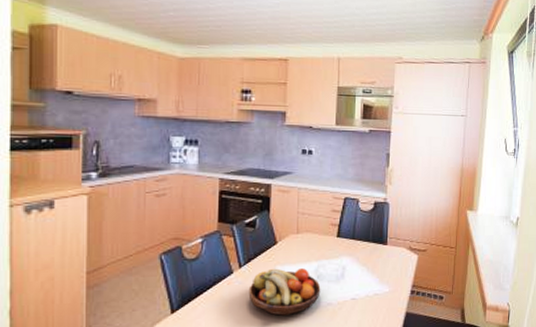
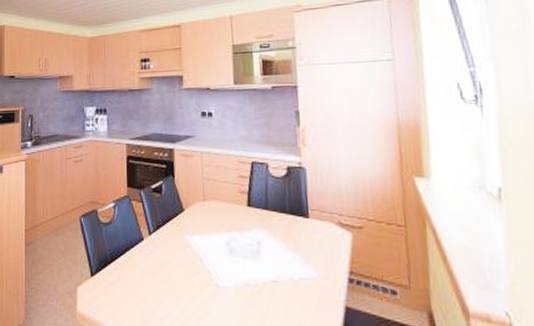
fruit bowl: present [248,268,321,316] -> none [159,238,235,293]

